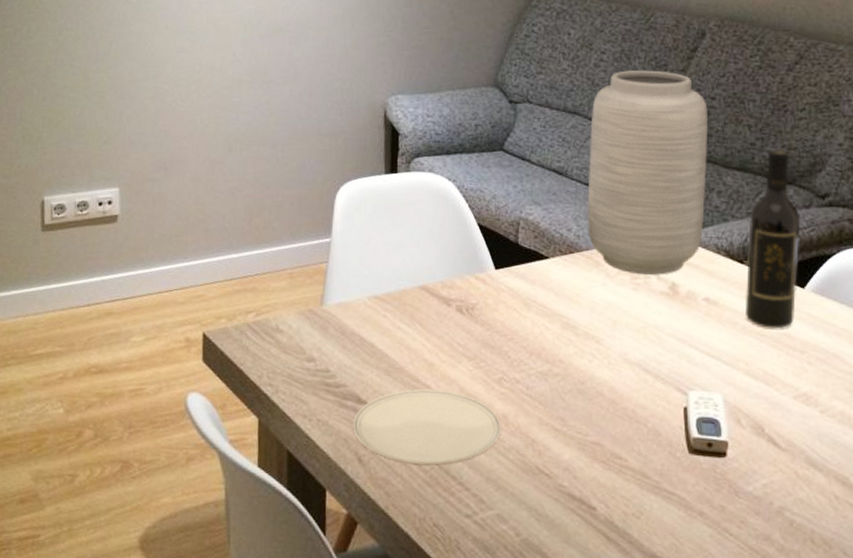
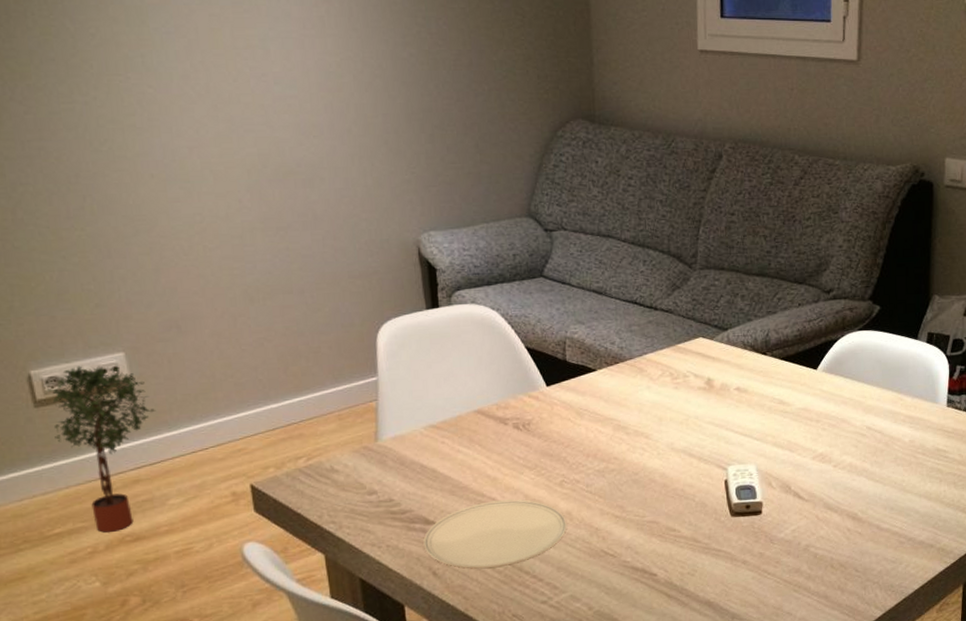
potted tree: none [52,196,135,361] -> present [46,365,155,533]
vase: present [587,70,708,275] -> none [624,192,731,375]
wine bottle: present [744,149,801,329] -> none [769,254,812,406]

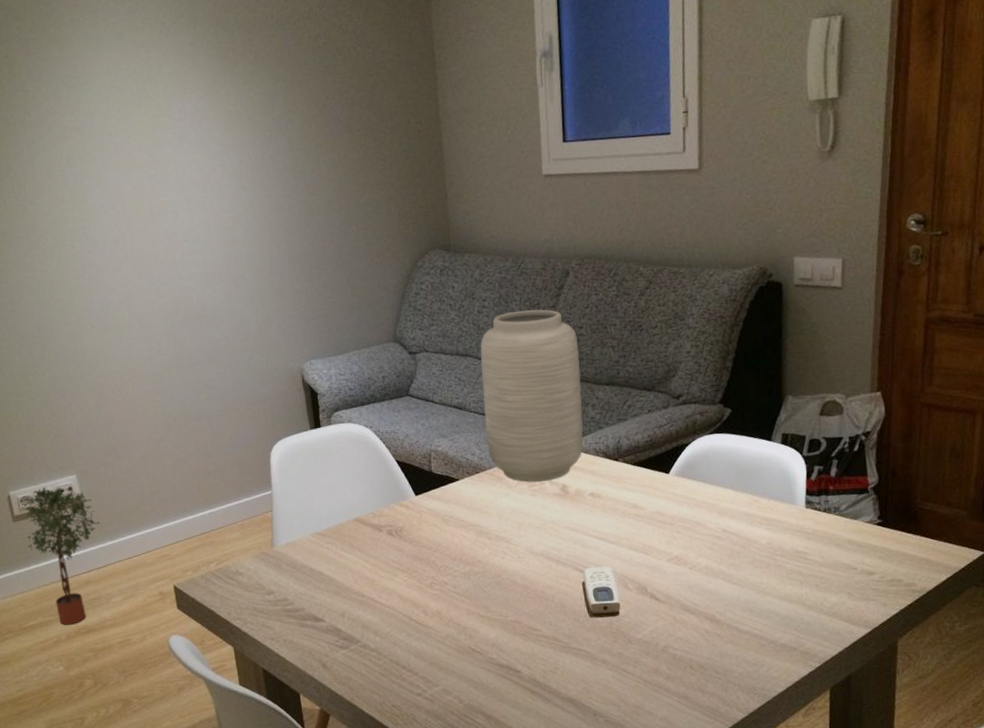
plate: present [423,499,568,570] -> none [314,599,438,663]
vase: none [624,192,731,375] -> present [480,309,584,483]

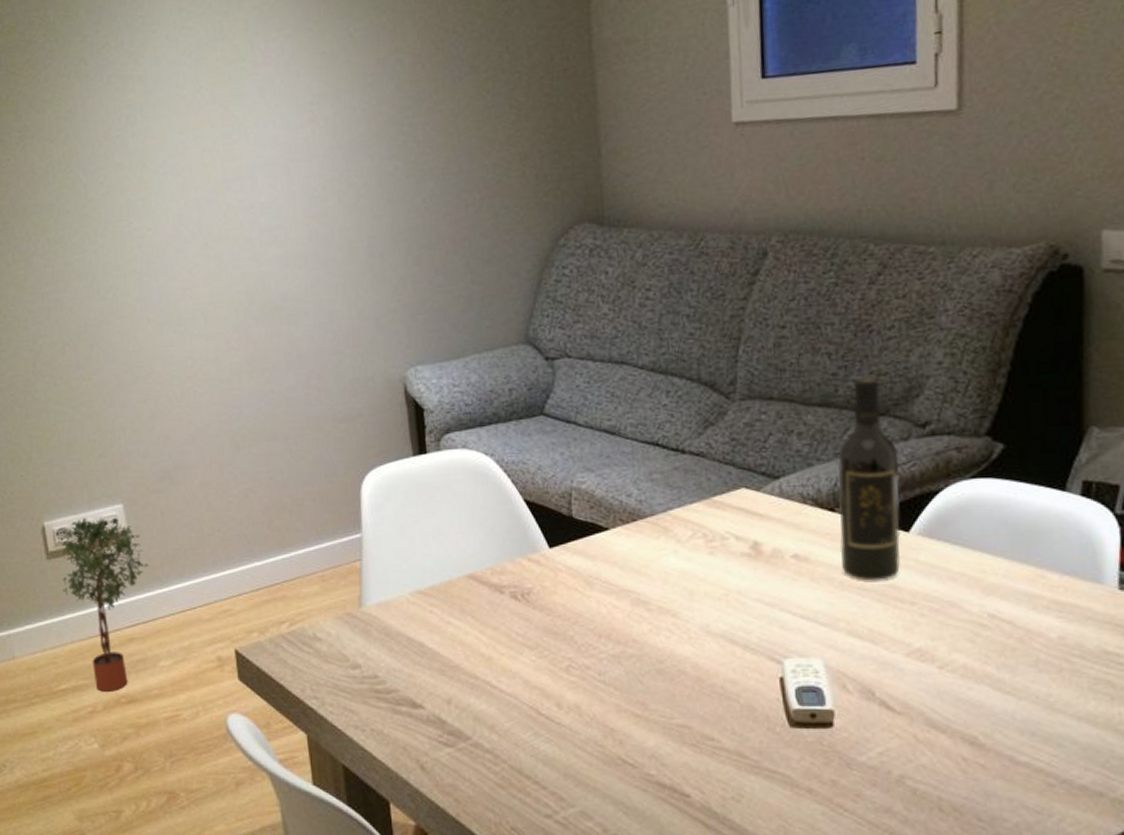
vase: present [480,309,584,483] -> none [641,302,785,536]
wine bottle: none [620,362,664,510] -> present [837,376,901,581]

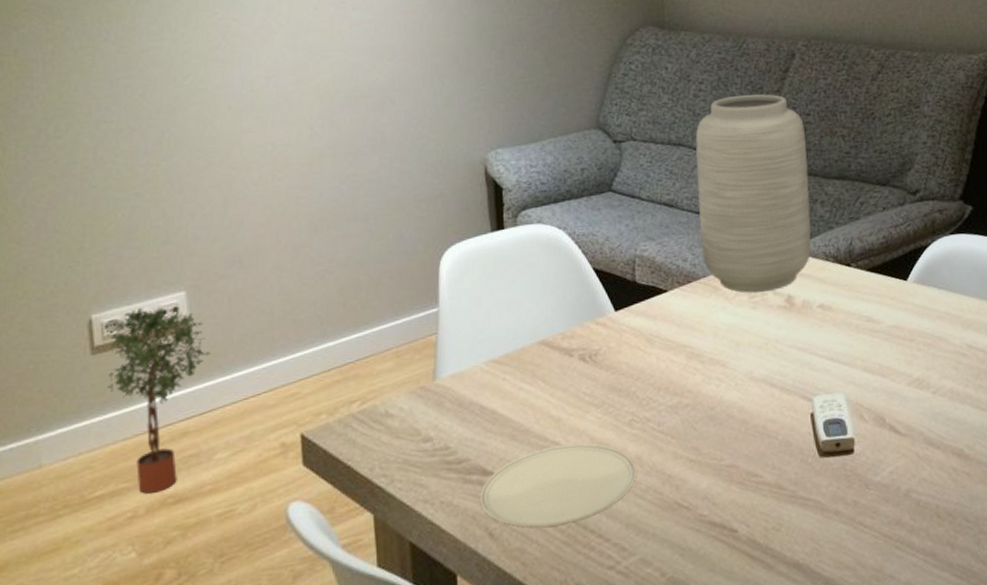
plate: none [410,685,576,768] -> present [480,443,637,529]
vase: none [641,302,785,536] -> present [695,94,811,293]
wine bottle: present [837,376,901,581] -> none [851,154,902,323]

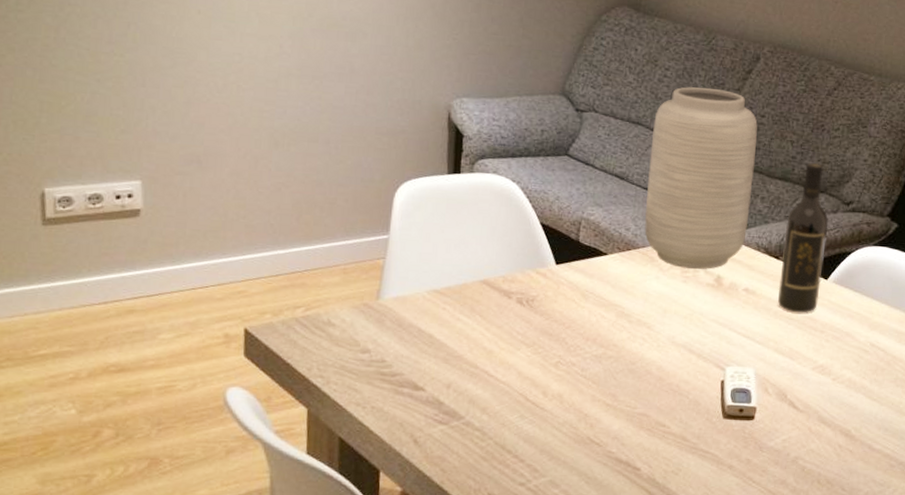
potted tree: present [105,306,210,494] -> none [57,189,162,360]
plate: present [480,443,637,529] -> none [409,374,557,443]
wine bottle: none [851,154,902,323] -> present [778,162,829,313]

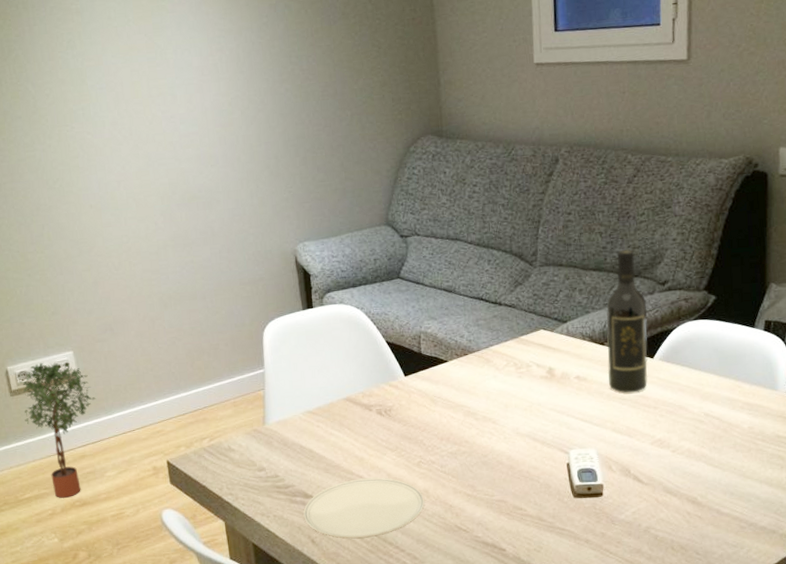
potted tree: none [57,189,162,360] -> present [18,362,96,498]
plate: none [409,374,557,443] -> present [303,477,425,539]
vase: present [644,87,758,269] -> none [470,195,570,365]

